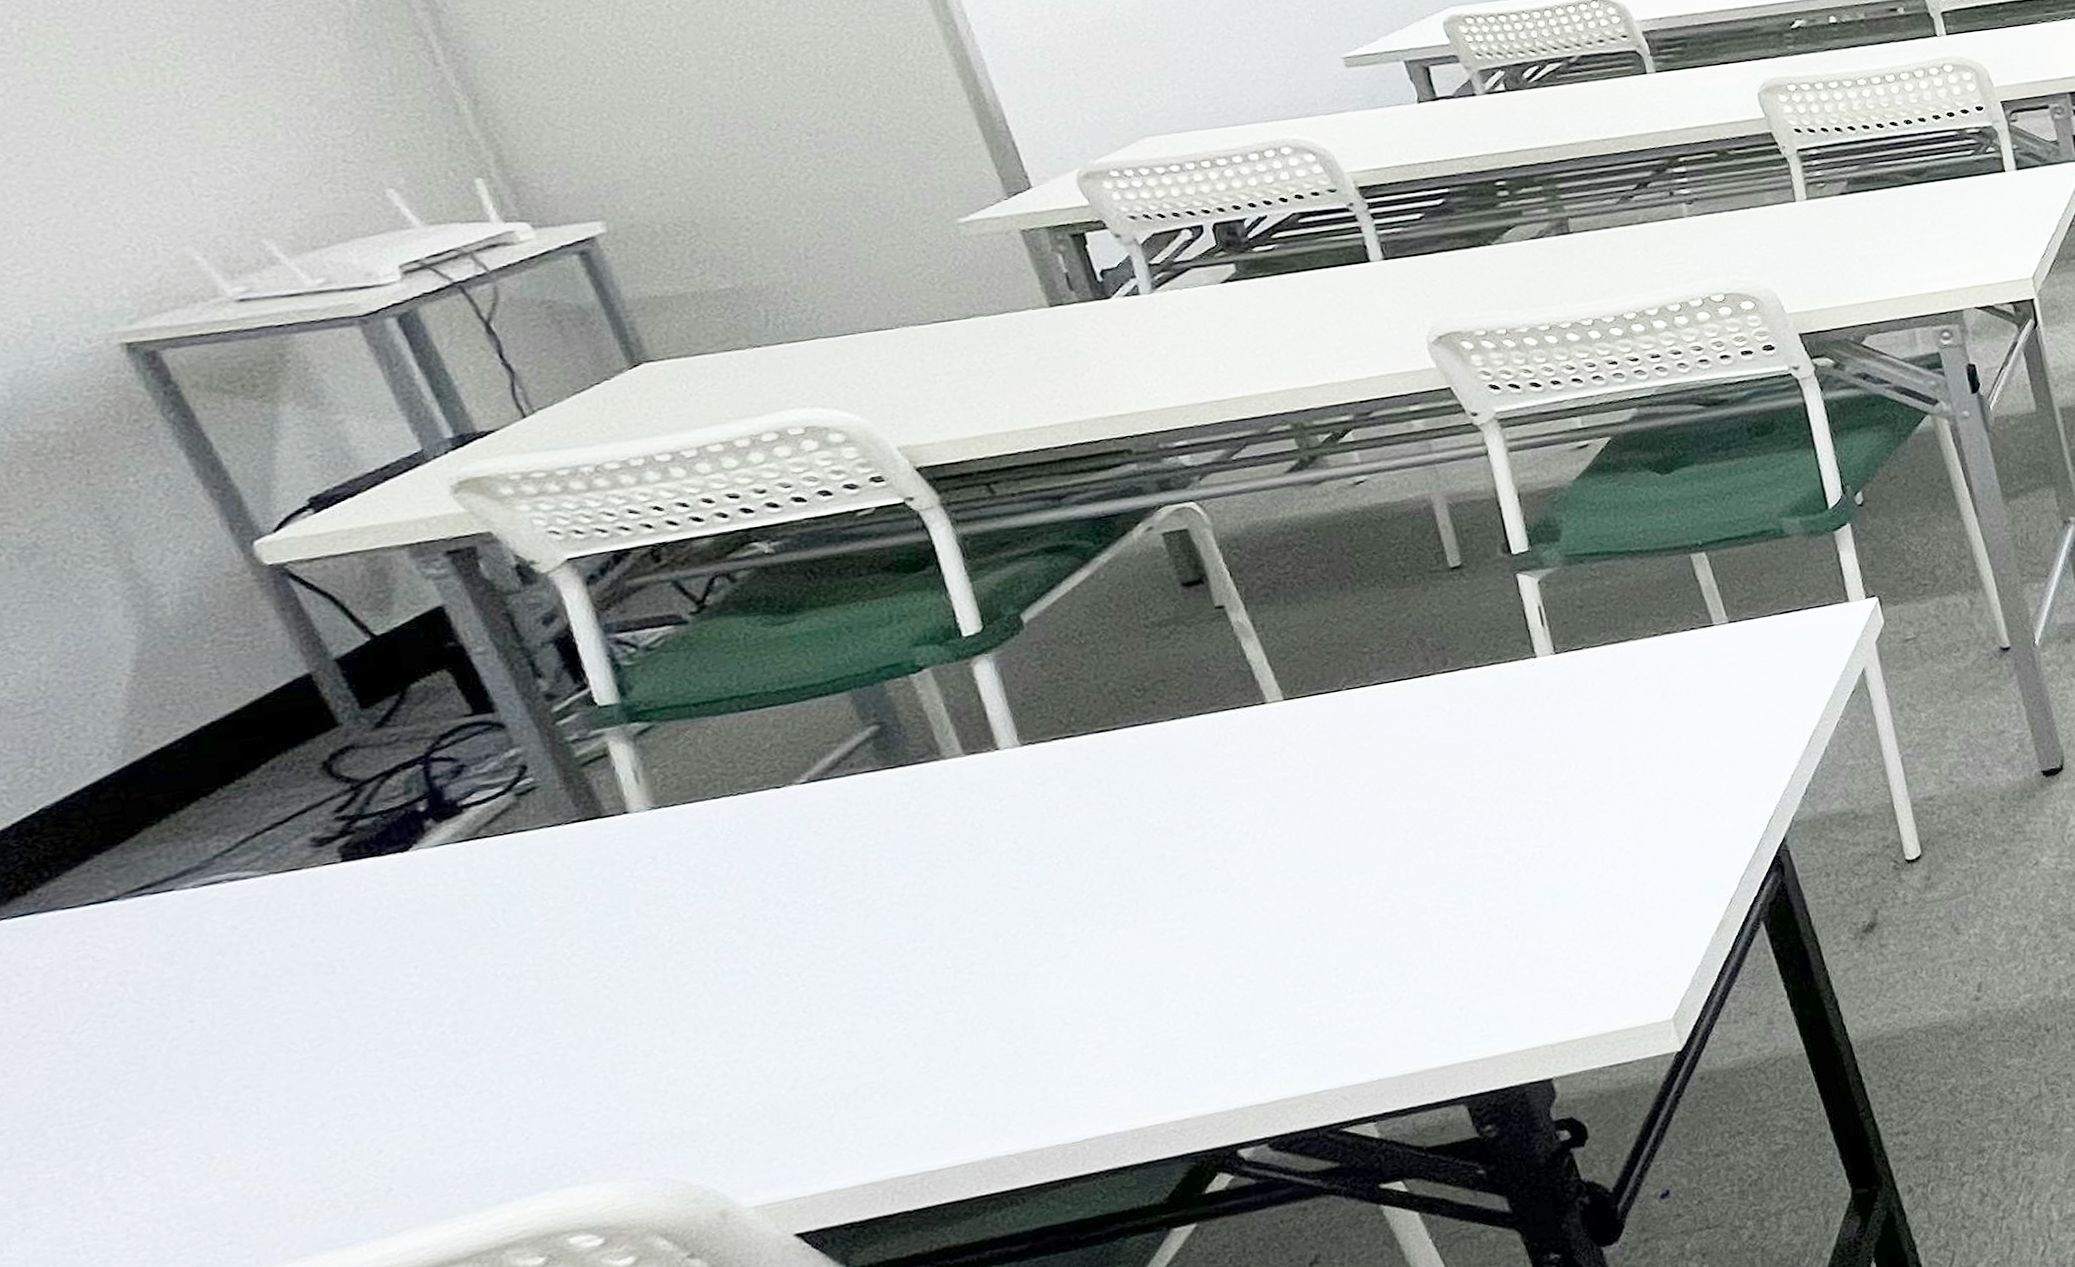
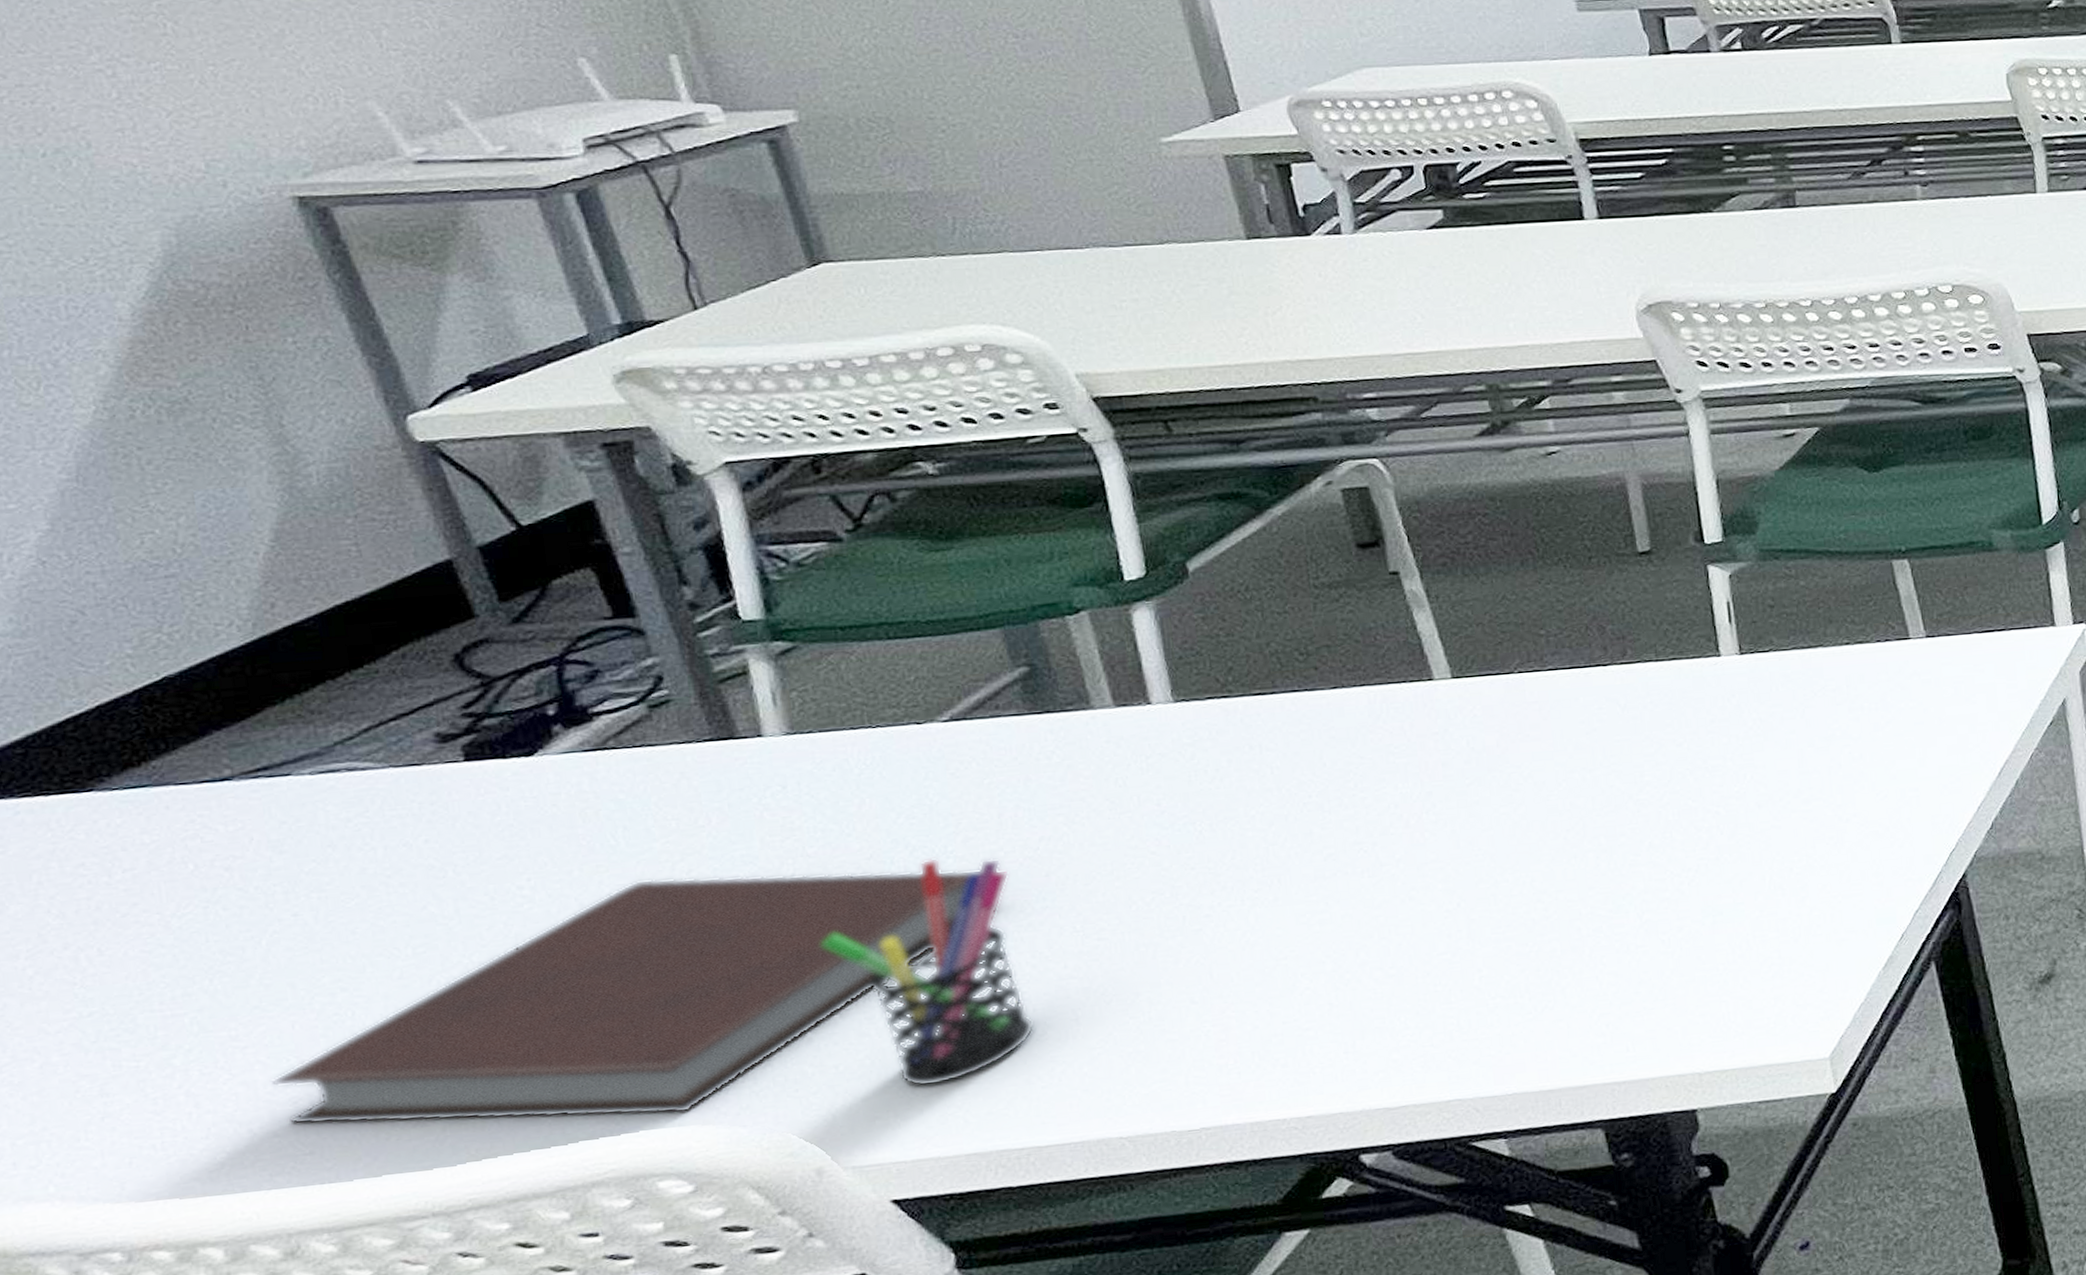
notebook: none [184,920,842,1219] -> present [271,870,971,1126]
pen holder: none [704,906,917,1127] -> present [821,858,1035,1087]

